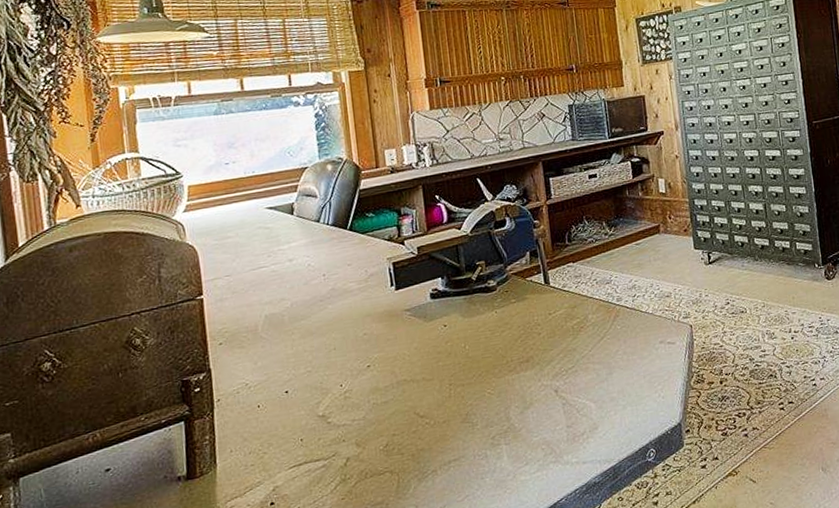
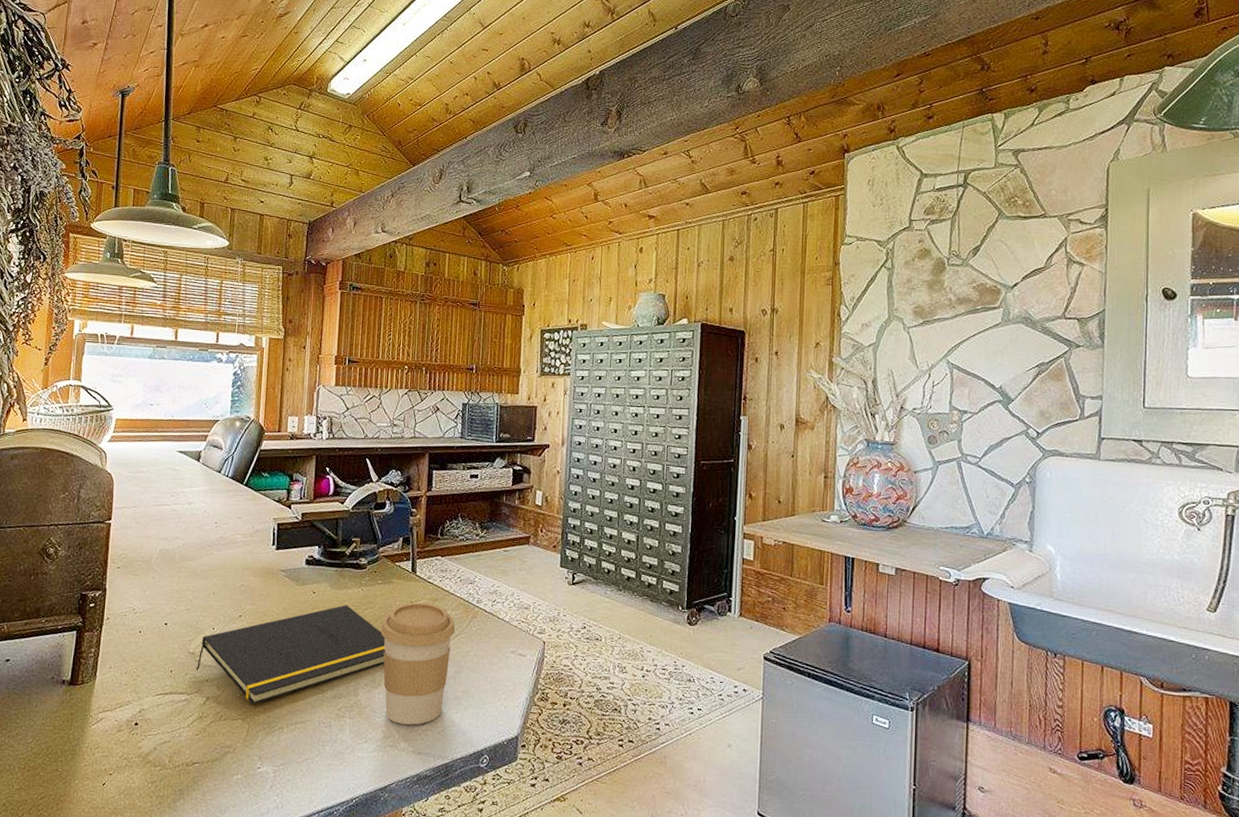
notepad: none [329,331,532,454] -> present [195,605,386,705]
coffee cup: none [522,311,600,439] -> present [380,602,456,725]

